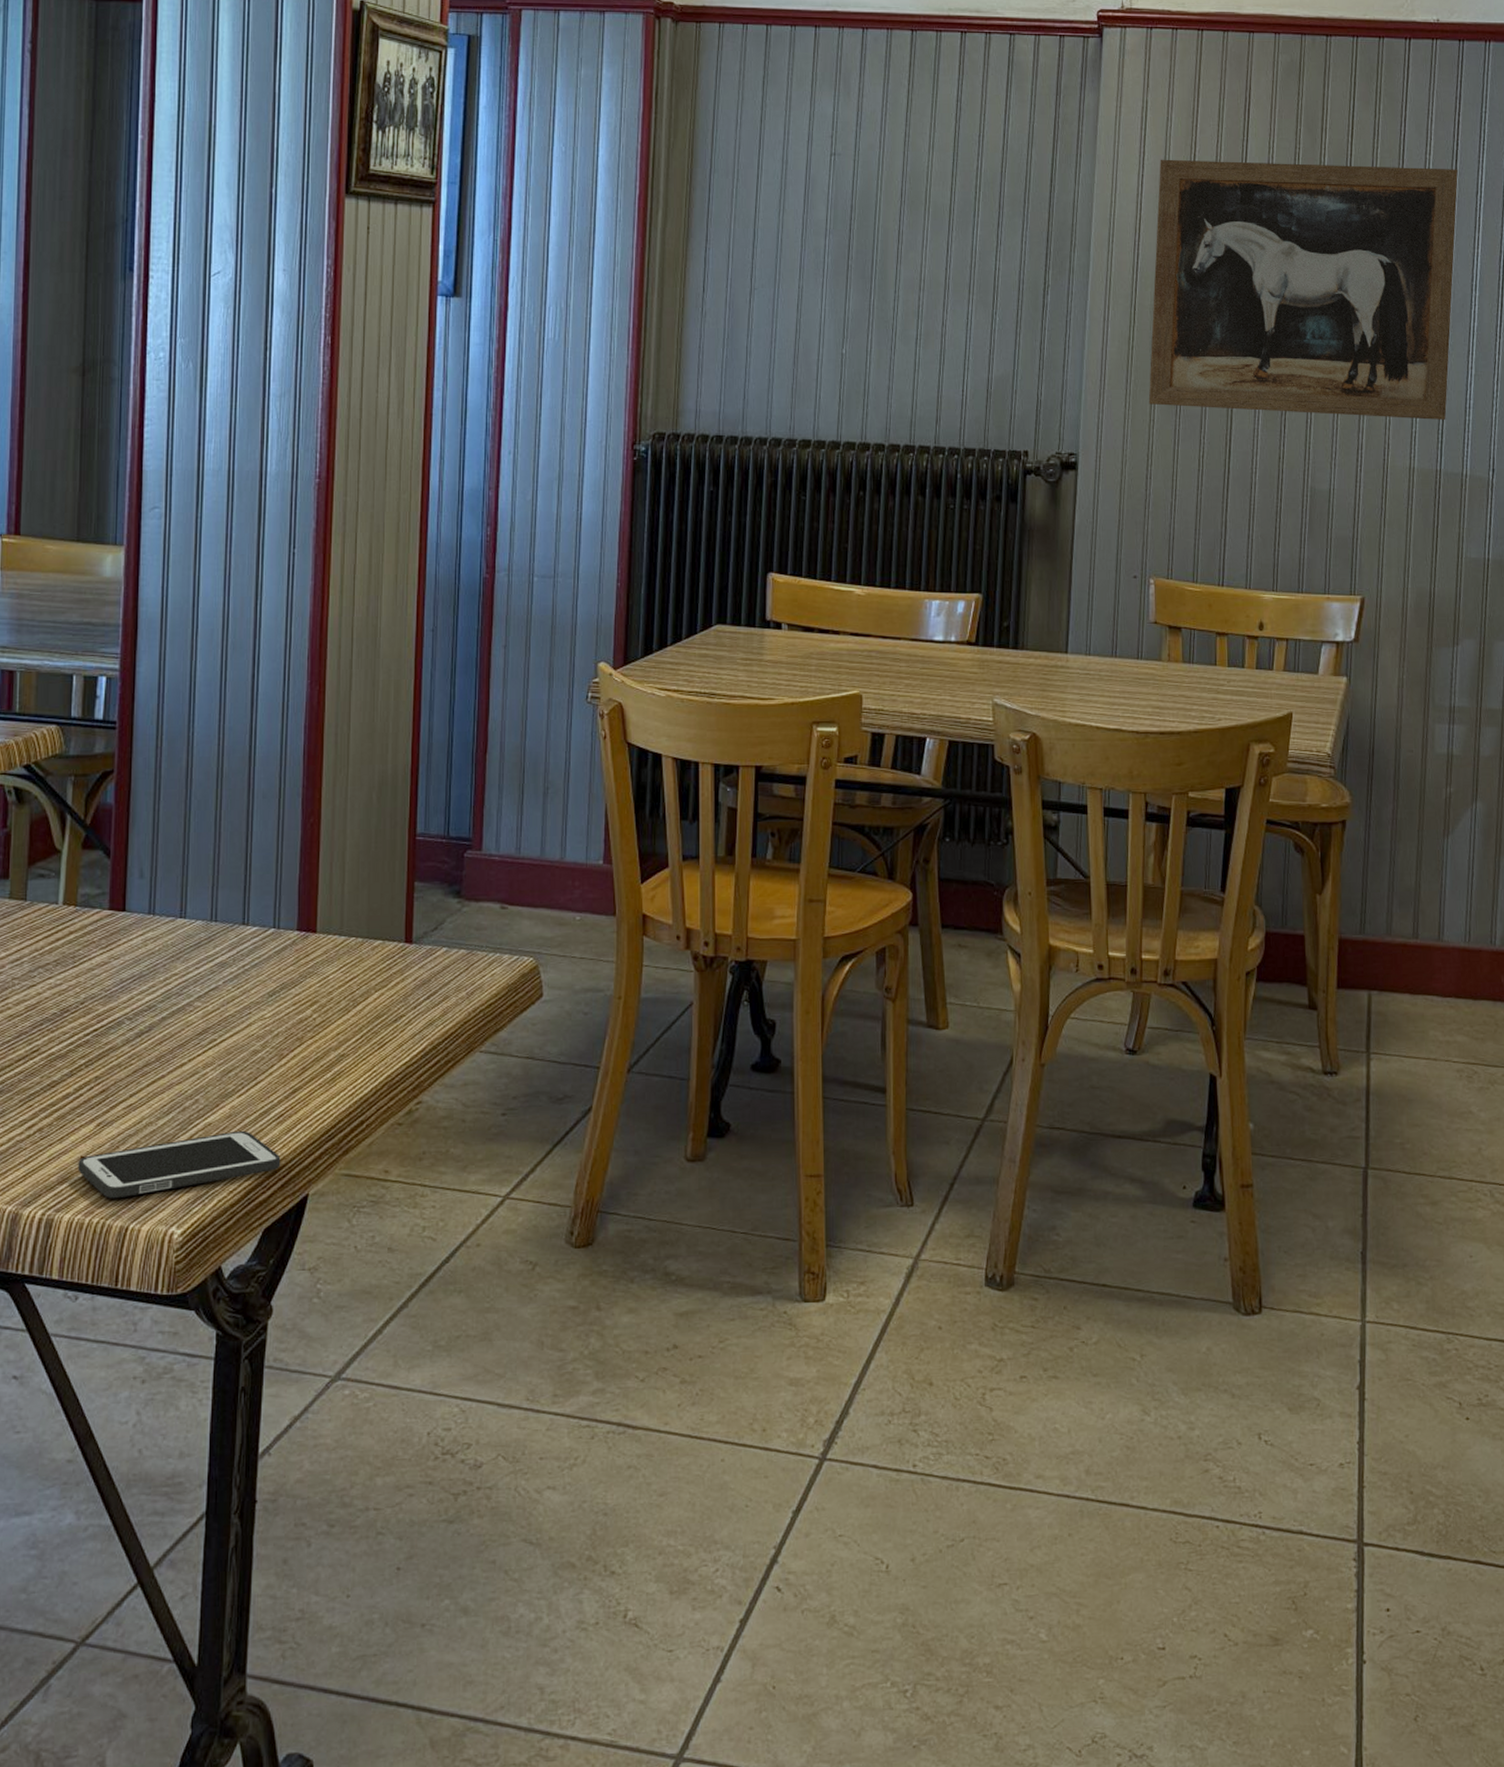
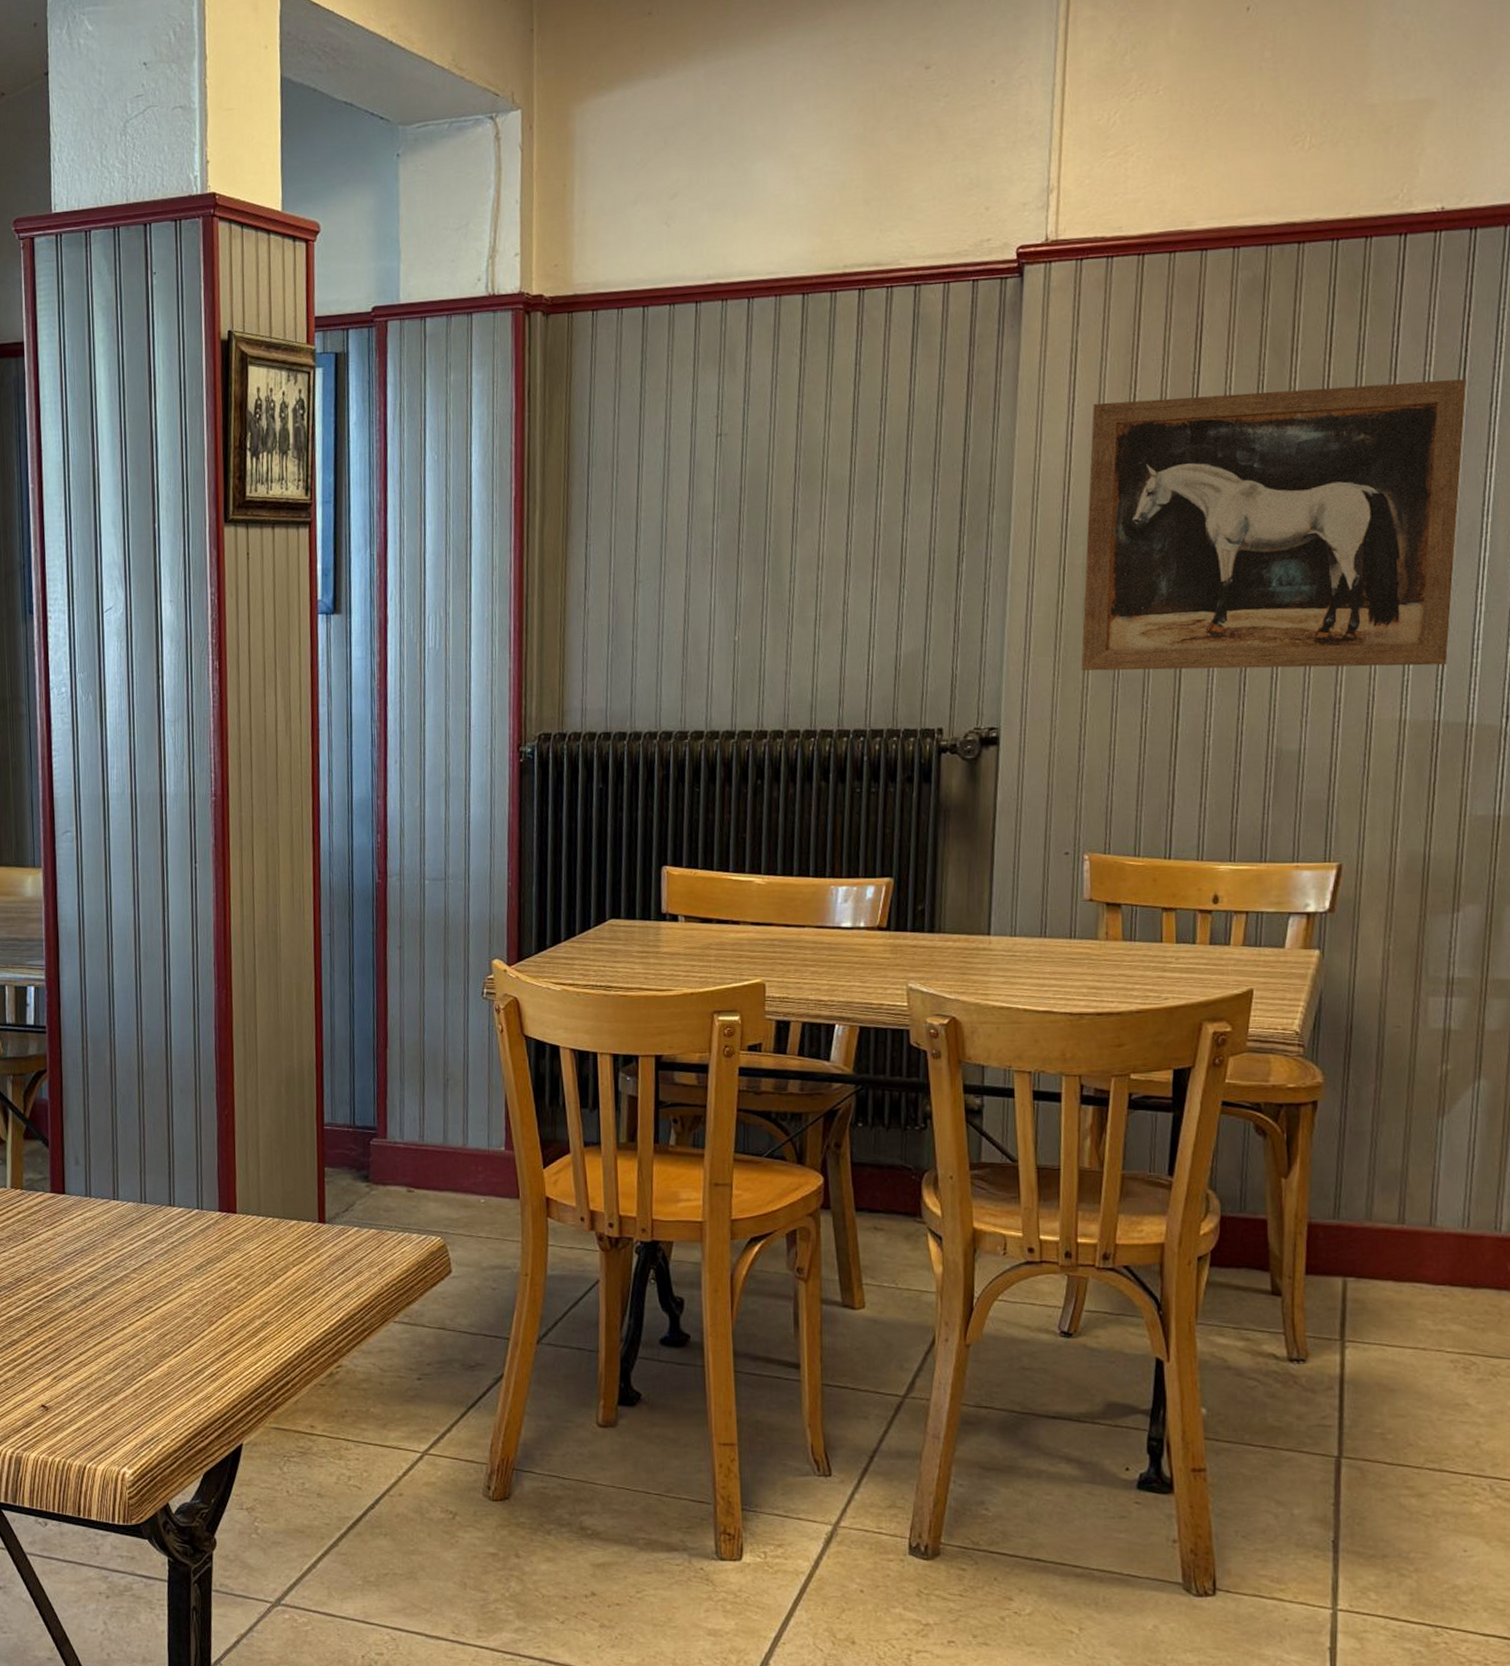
cell phone: present [77,1130,281,1199] -> none [39,1386,216,1442]

